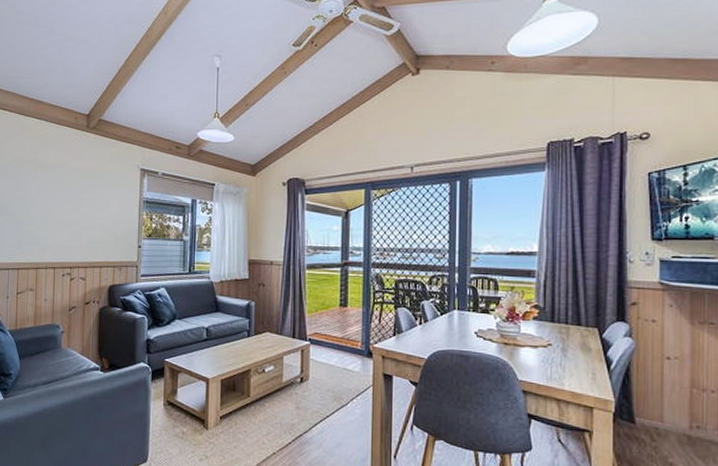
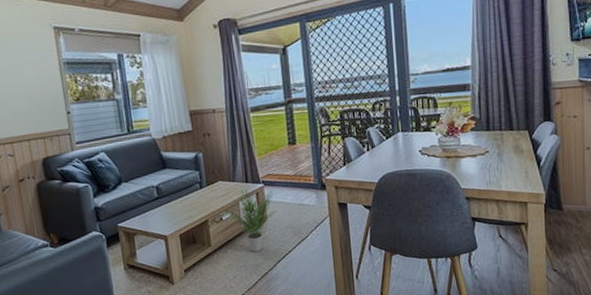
potted plant: none [267,344,320,411] -> present [223,189,278,252]

